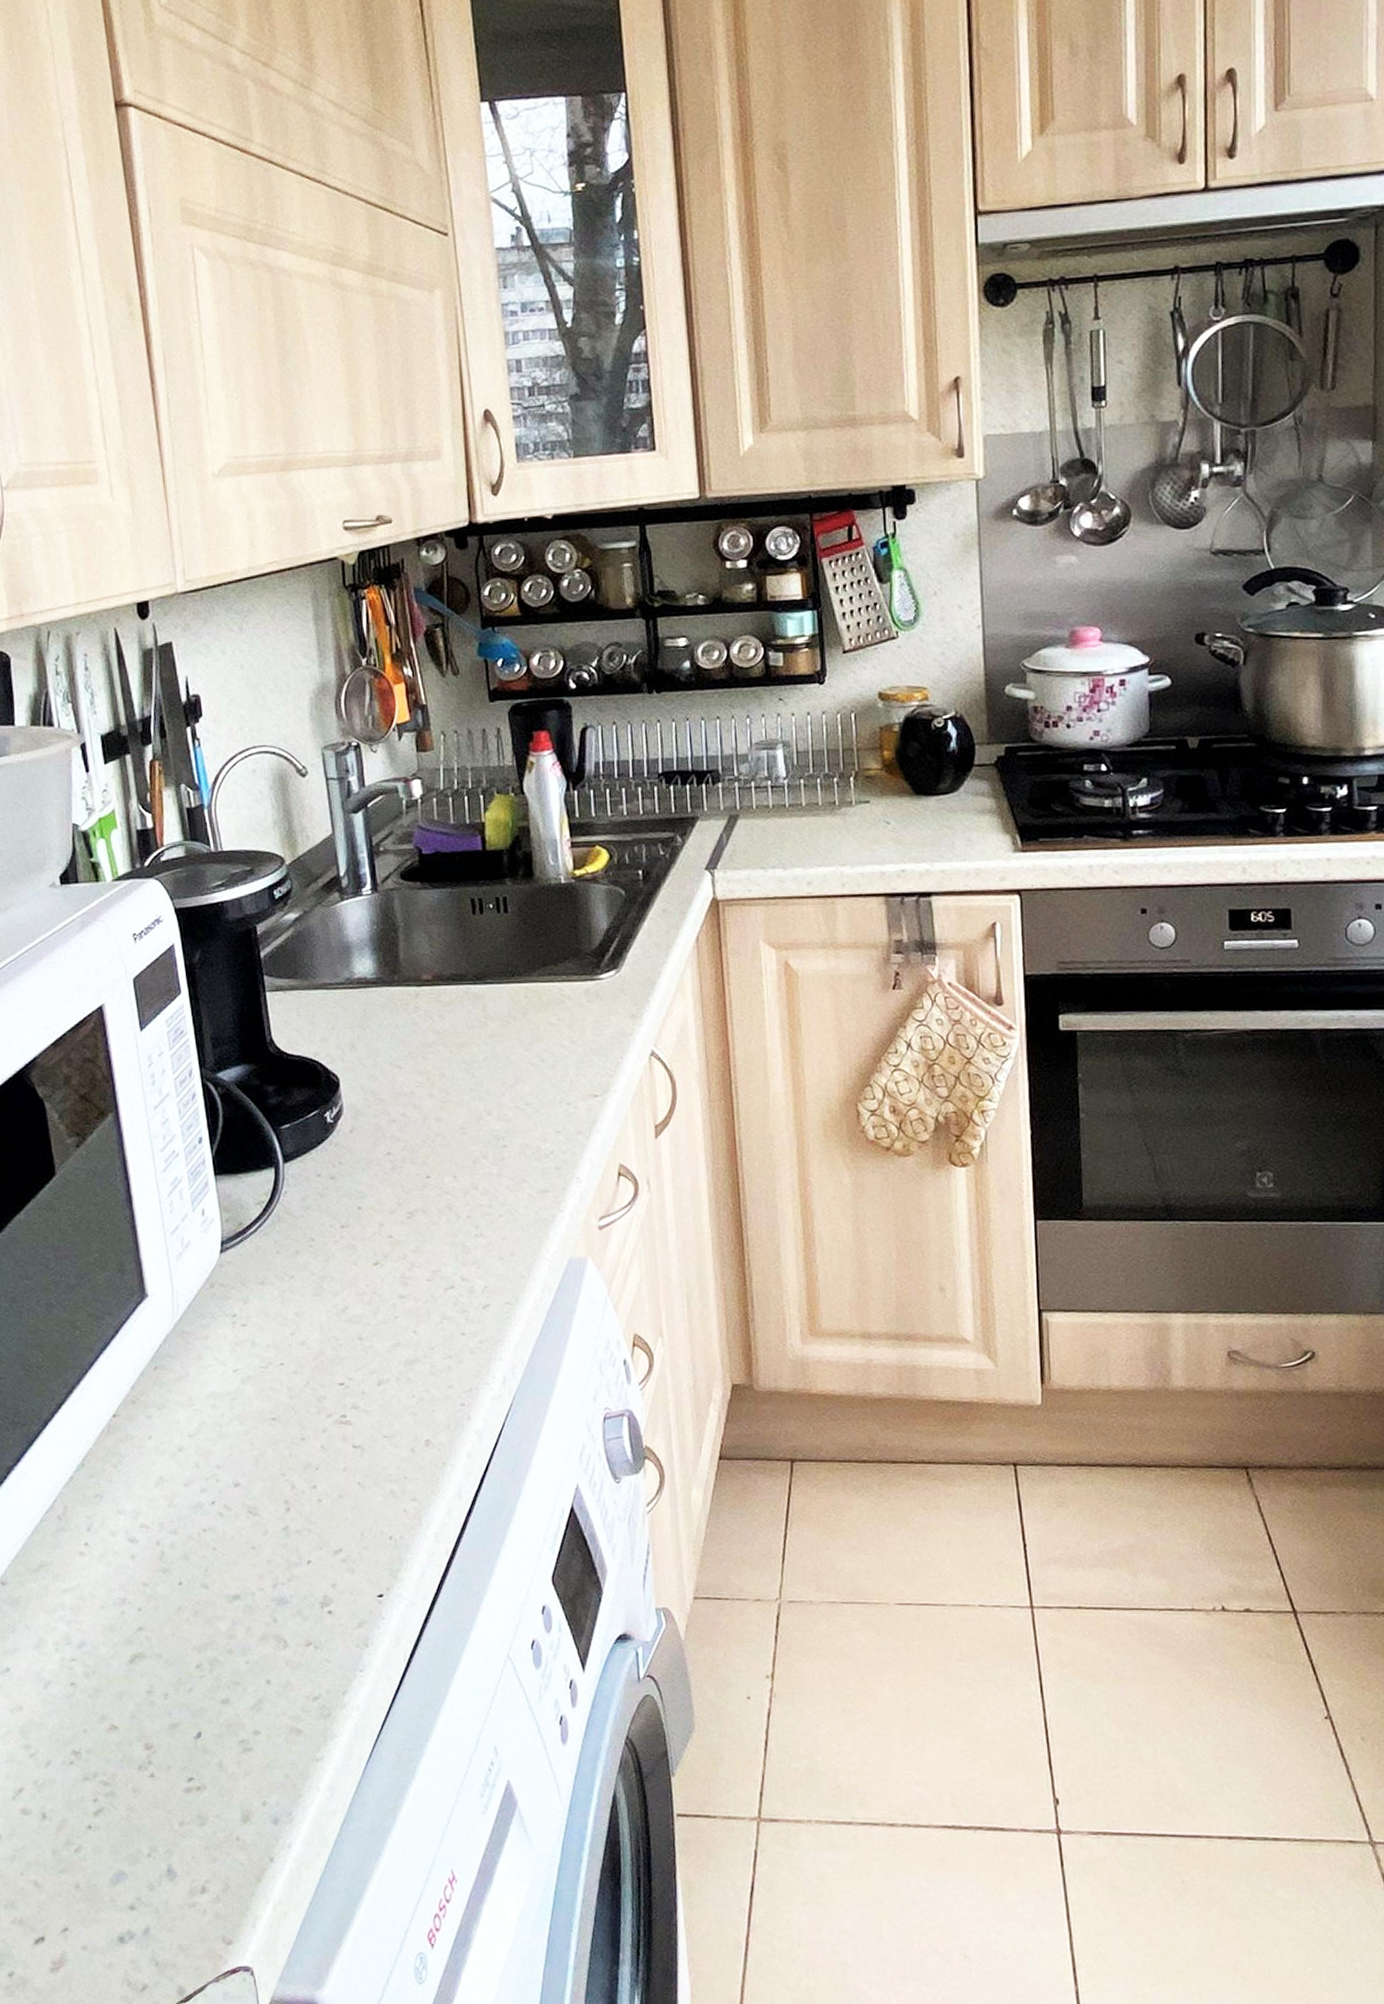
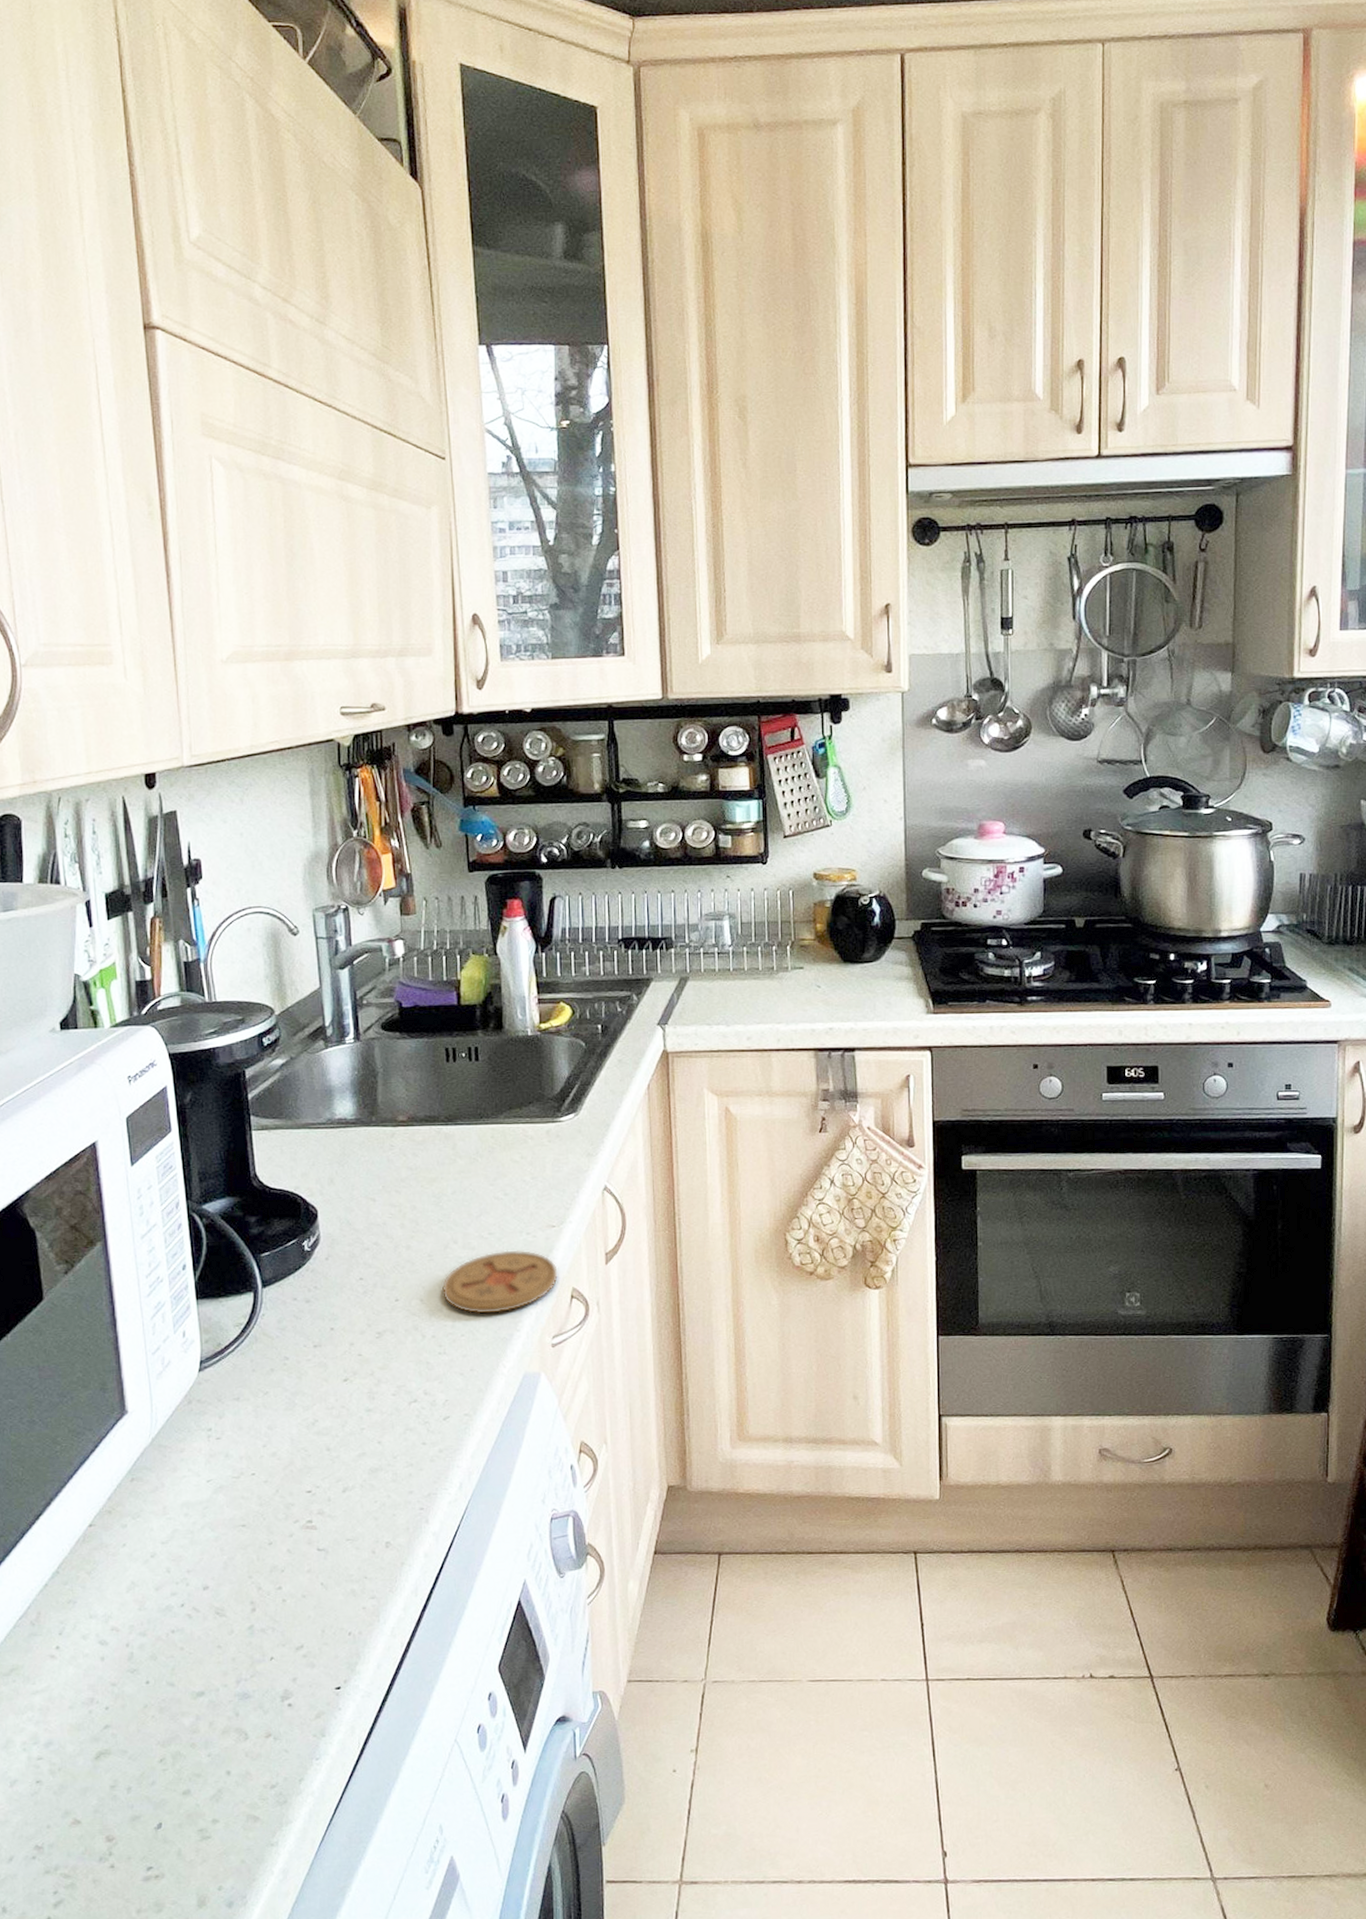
coaster: none [475,1122,603,1193] -> present [441,1250,558,1314]

